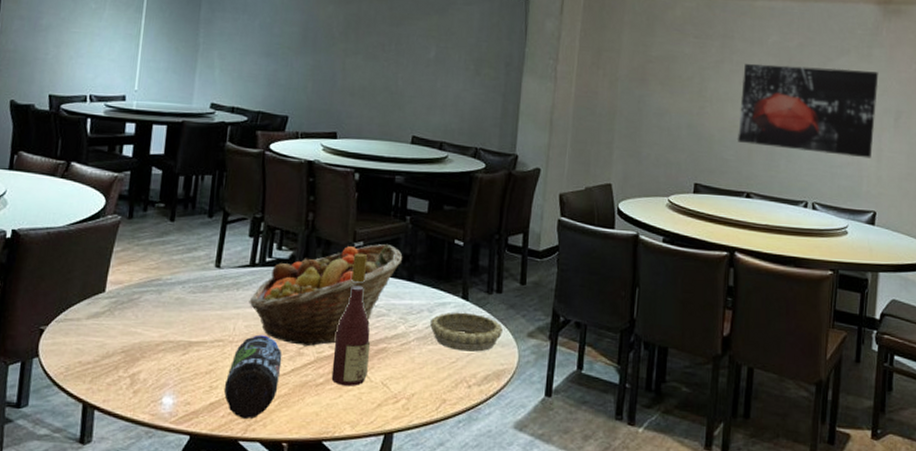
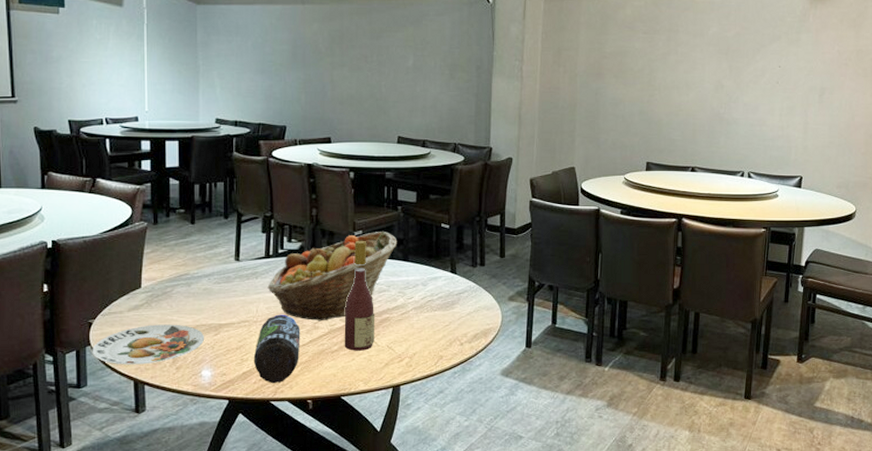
plate: none [39,336,170,385] -> present [92,324,204,365]
decorative bowl: present [430,312,503,353] -> none [425,284,487,317]
wall art: present [737,63,879,159] -> none [682,53,806,131]

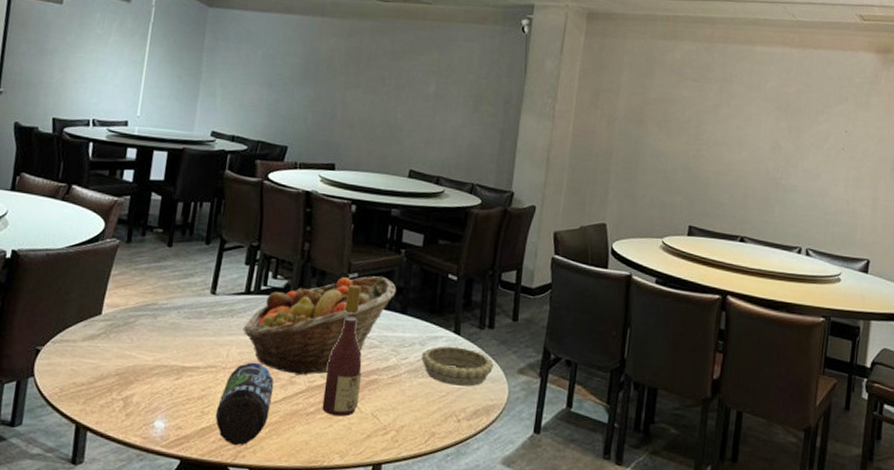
plate: present [92,324,204,365] -> none [34,359,164,406]
decorative bowl: none [425,284,487,317] -> present [422,346,493,387]

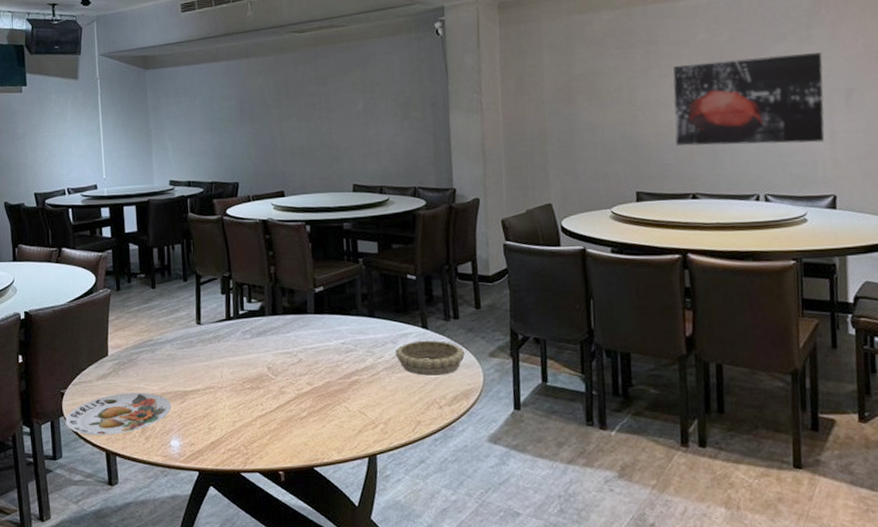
plate: none [34,359,164,406] -> present [65,392,171,436]
water bottle: present [215,362,274,446] -> none [220,379,268,454]
fruit basket: present [243,276,397,376] -> none [230,286,362,386]
wine bottle: present [322,284,362,417] -> none [311,297,345,417]
wall art: none [732,108,876,207] -> present [673,52,825,146]

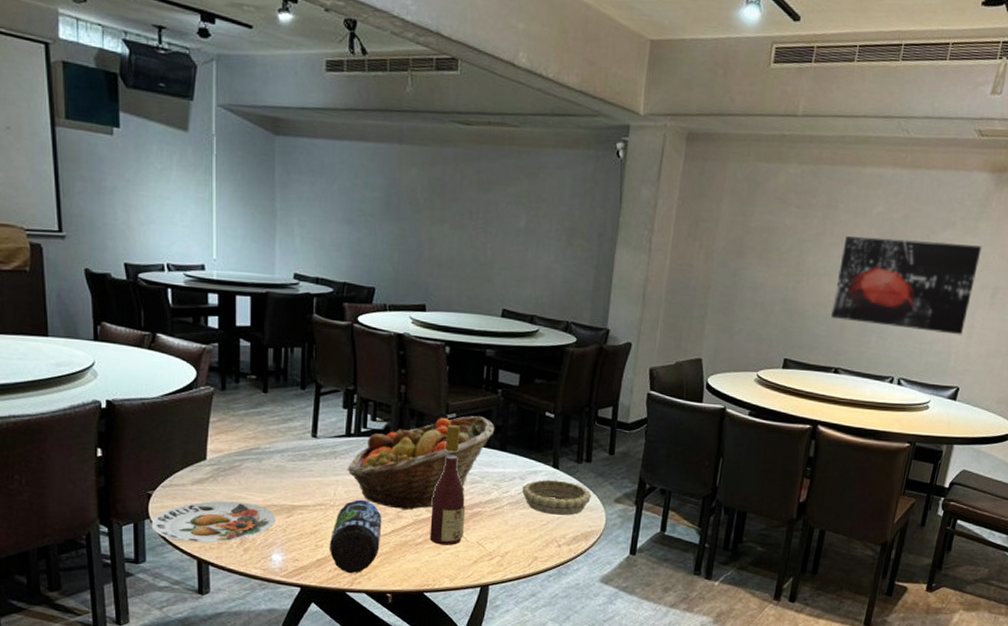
water bottle: none [220,379,268,454] -> present [329,499,382,574]
fruit basket: none [230,286,362,386] -> present [347,416,495,511]
wine bottle: none [311,297,345,417] -> present [429,424,466,546]

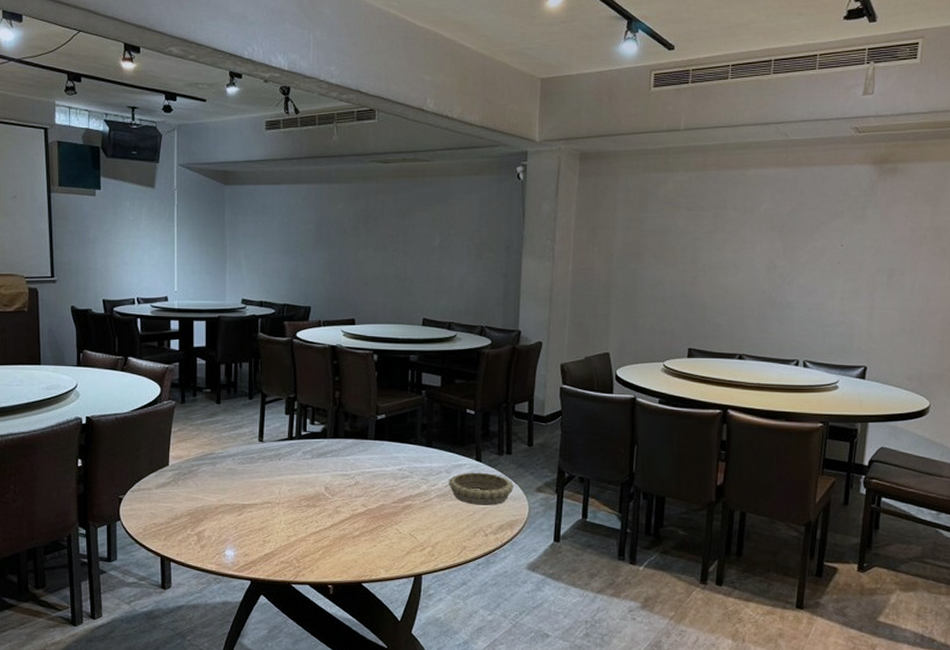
plate: present [151,501,275,543] -> none [122,502,228,542]
water bottle: present [329,499,382,574] -> none [275,497,322,567]
fruit basket: present [347,416,495,511] -> none [290,416,421,506]
wine bottle: present [429,424,466,546] -> none [365,424,398,537]
wall art: present [830,235,982,335] -> none [729,231,873,316]

